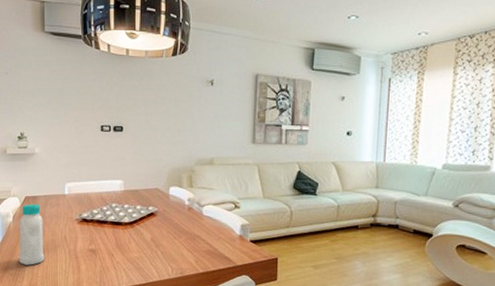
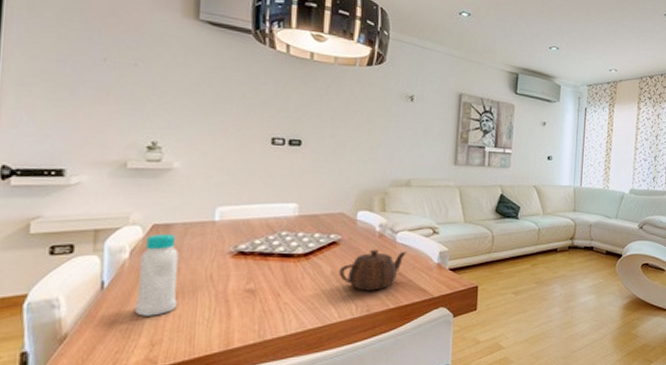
teapot: none [157,220,213,257] -> present [339,249,408,291]

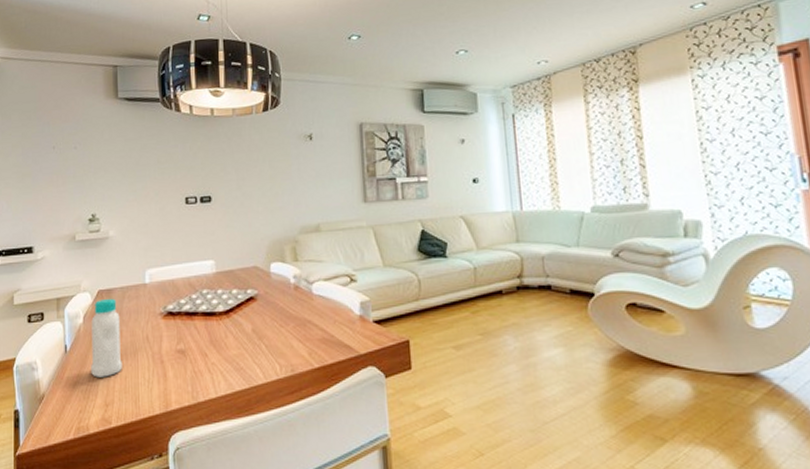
teapot: present [339,249,408,291] -> none [259,303,326,349]

